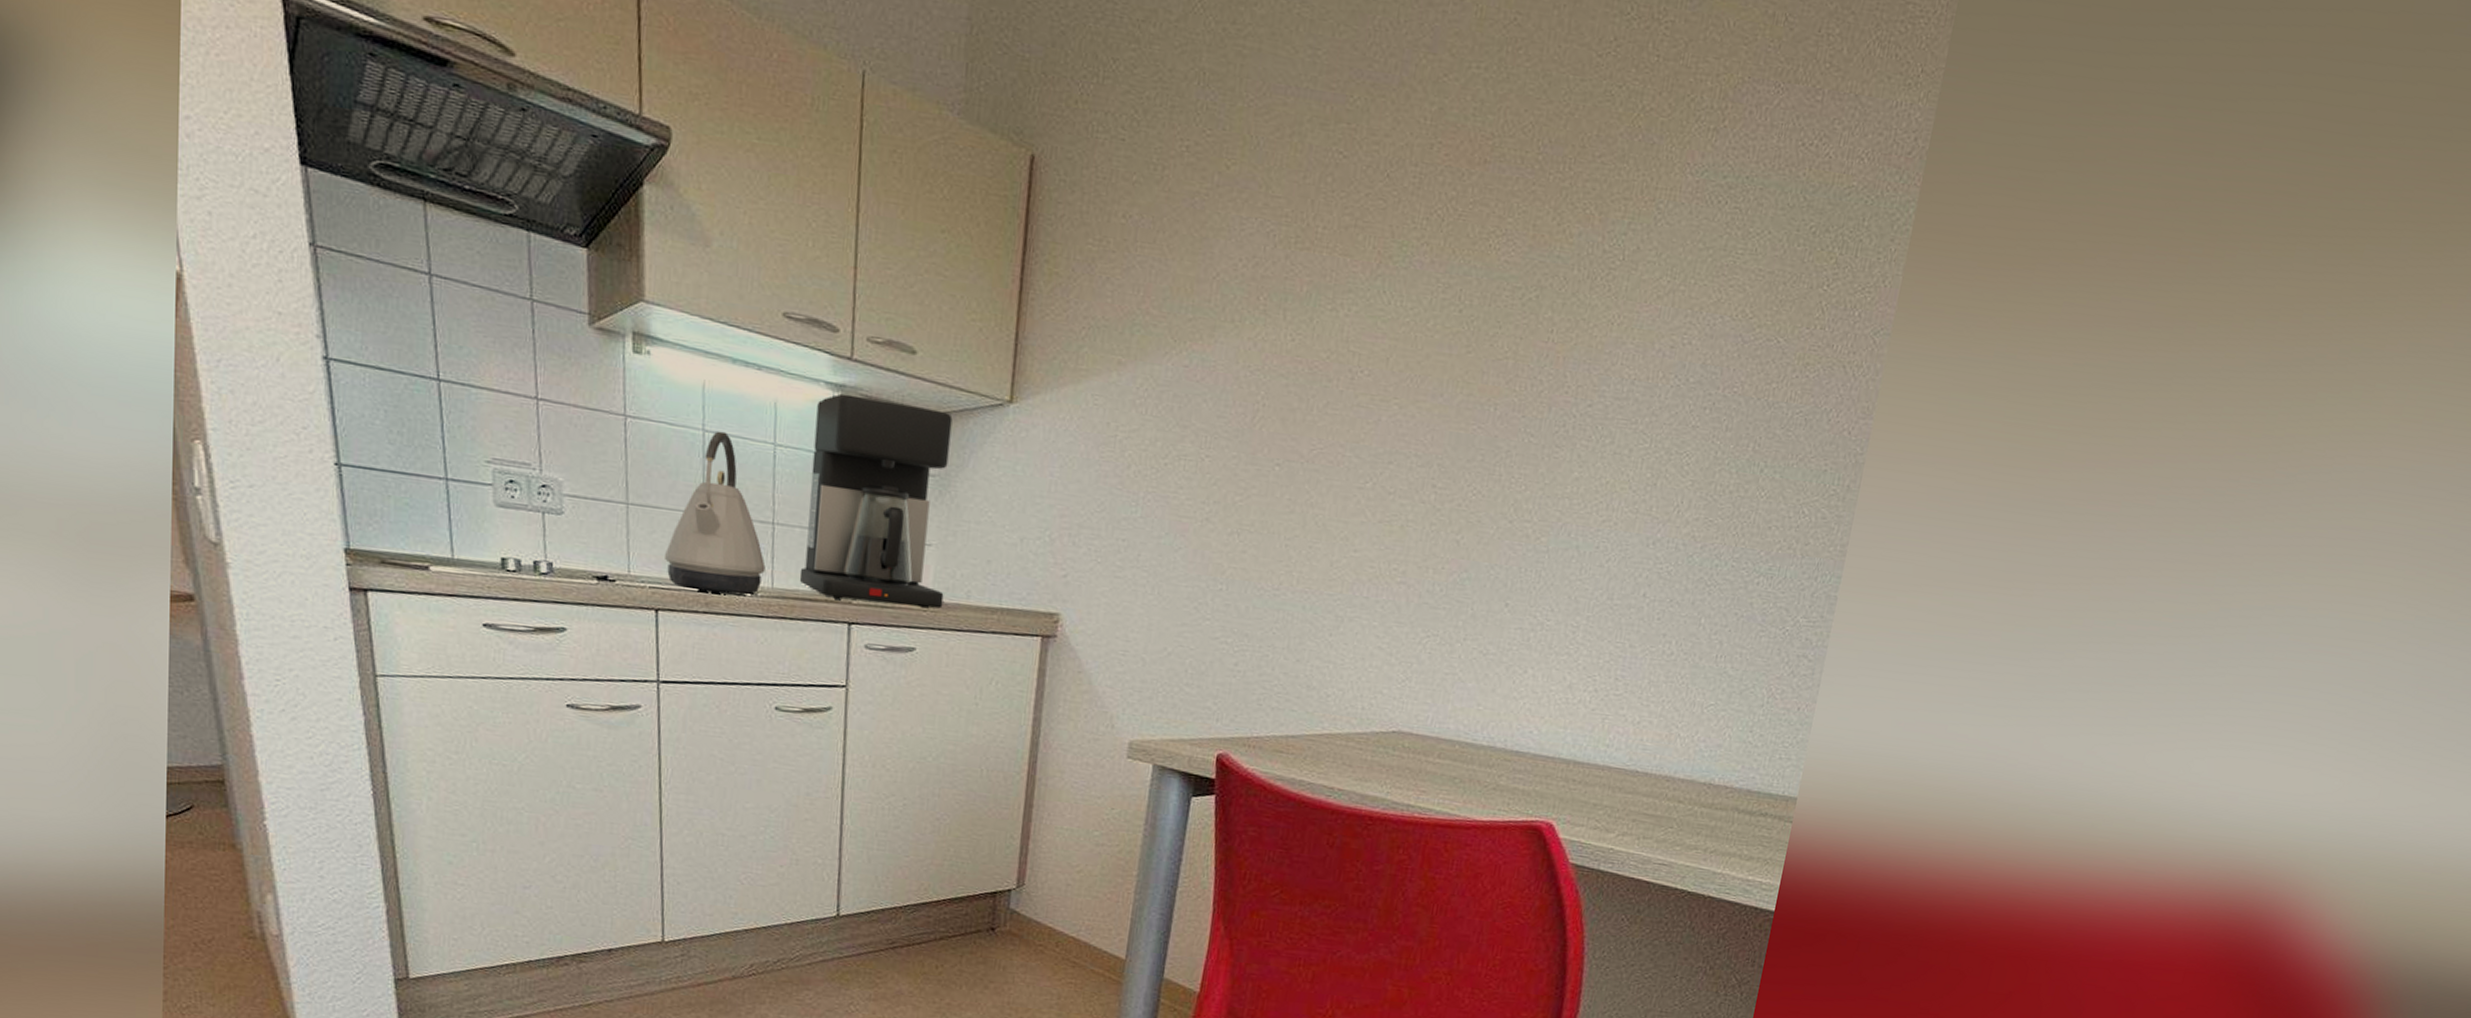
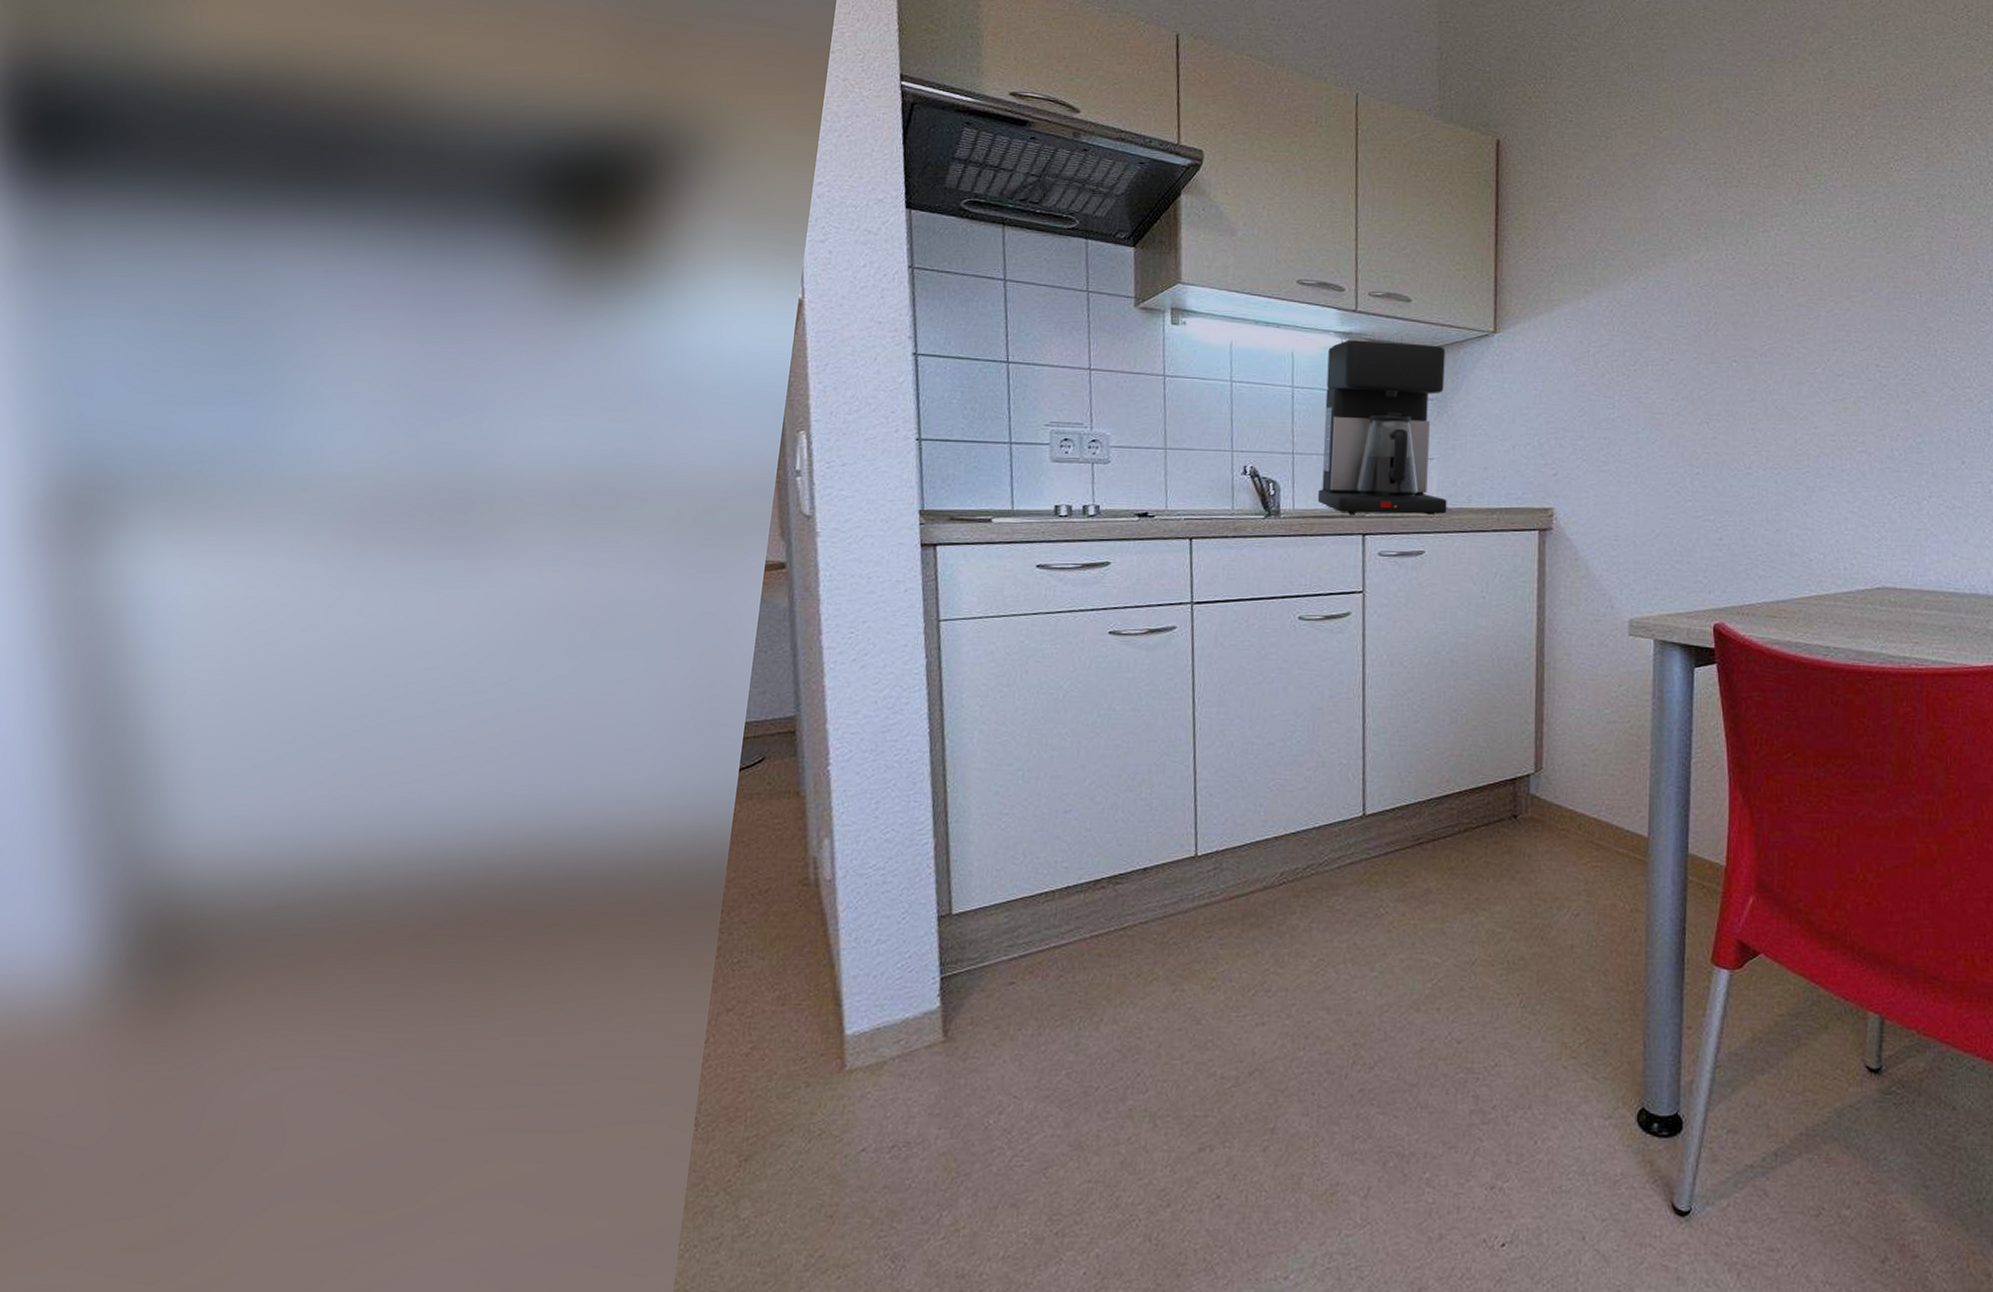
kettle: present [665,431,766,596] -> none [1198,380,1287,519]

